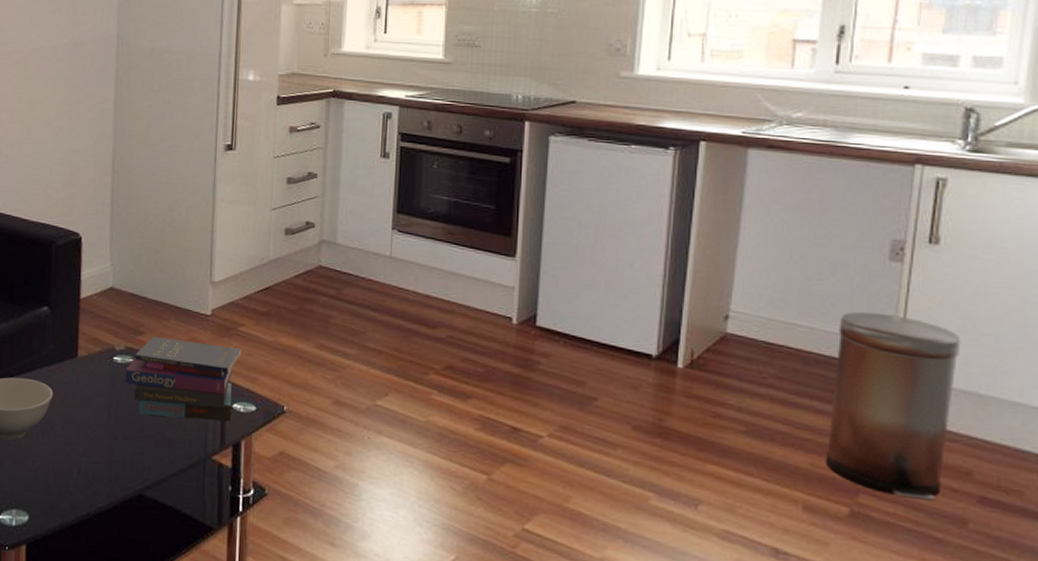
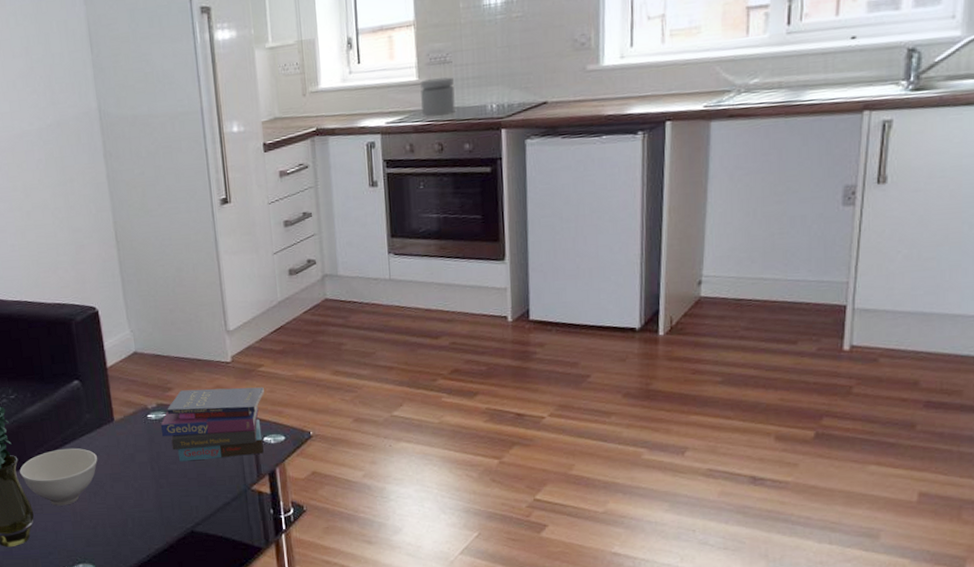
jar: none [444,60,480,98] -> present [420,77,455,117]
pedal bin: present [825,311,961,502] -> none [792,255,908,415]

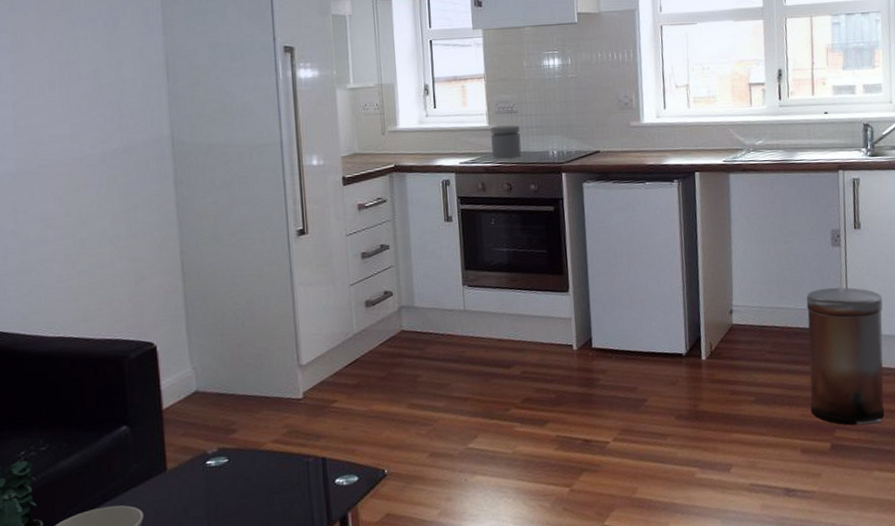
books: present [160,387,264,462] -> none [220,424,337,513]
pedal bin: none [792,255,908,415] -> present [806,287,885,426]

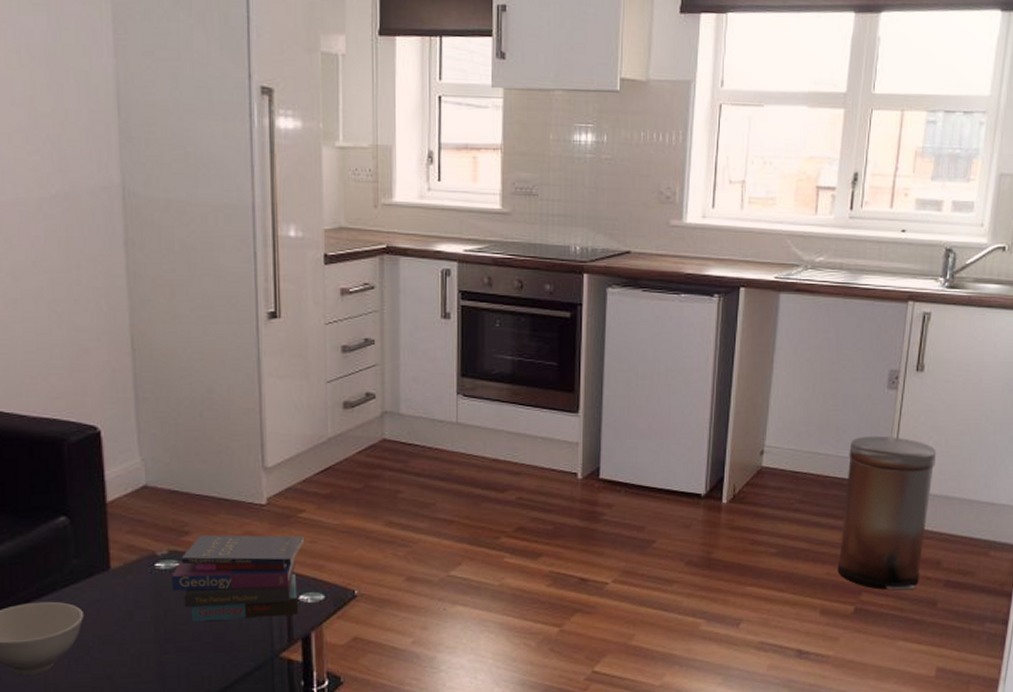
books: none [220,424,337,513] -> present [171,535,304,622]
jar: present [490,125,522,159] -> none [503,210,538,250]

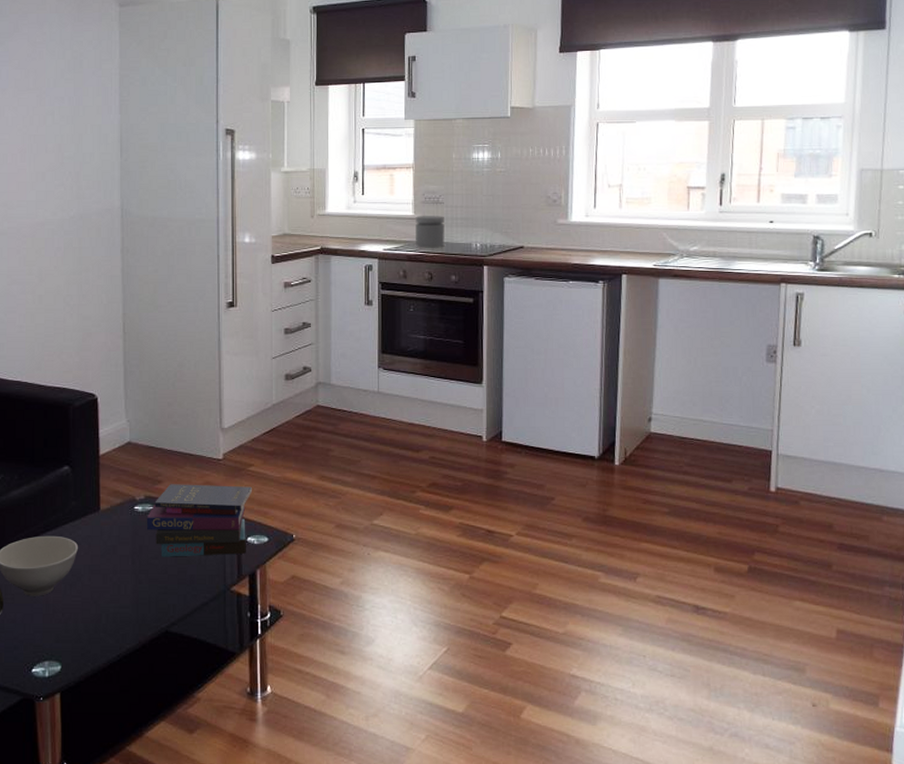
jar: none [503,210,538,250] -> present [415,216,445,248]
pedal bin: present [837,435,937,592] -> none [729,405,820,553]

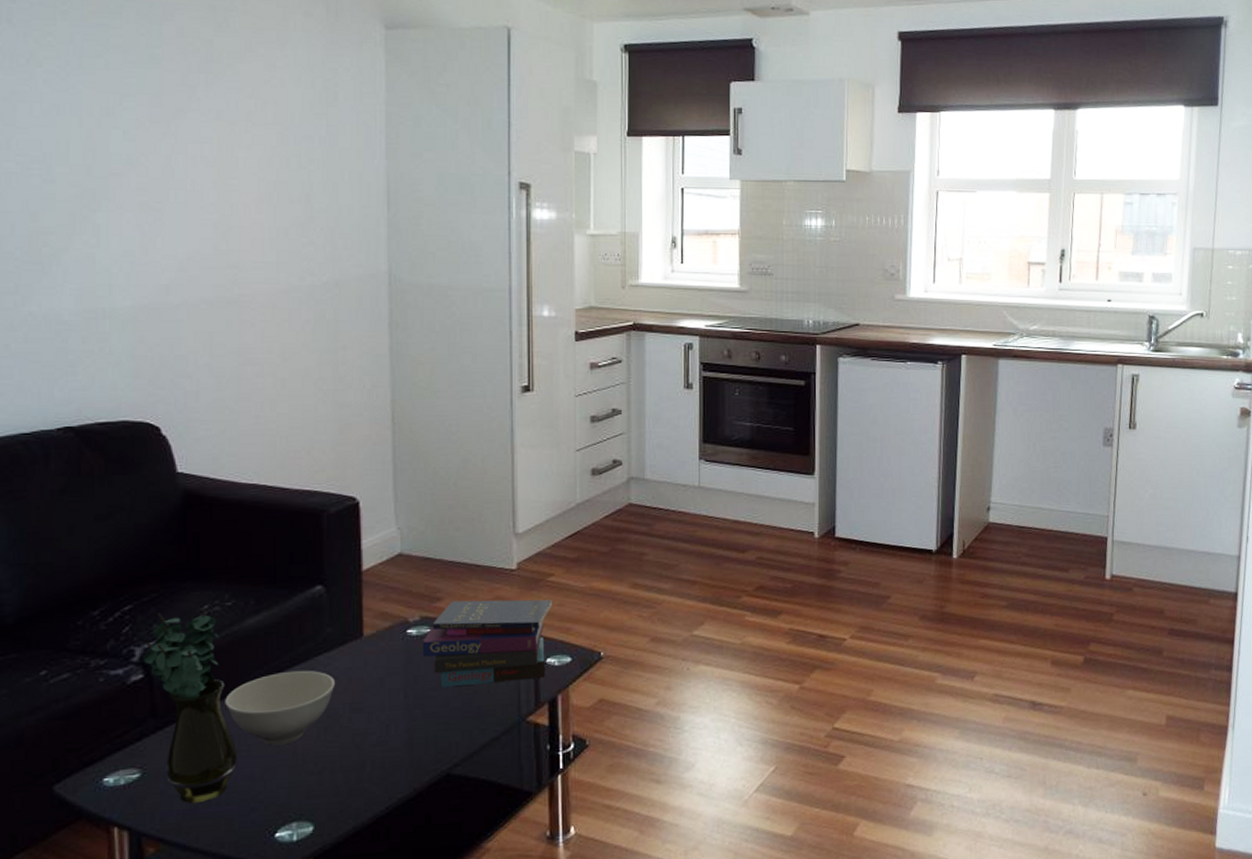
jar: present [415,216,445,248] -> none [741,288,774,325]

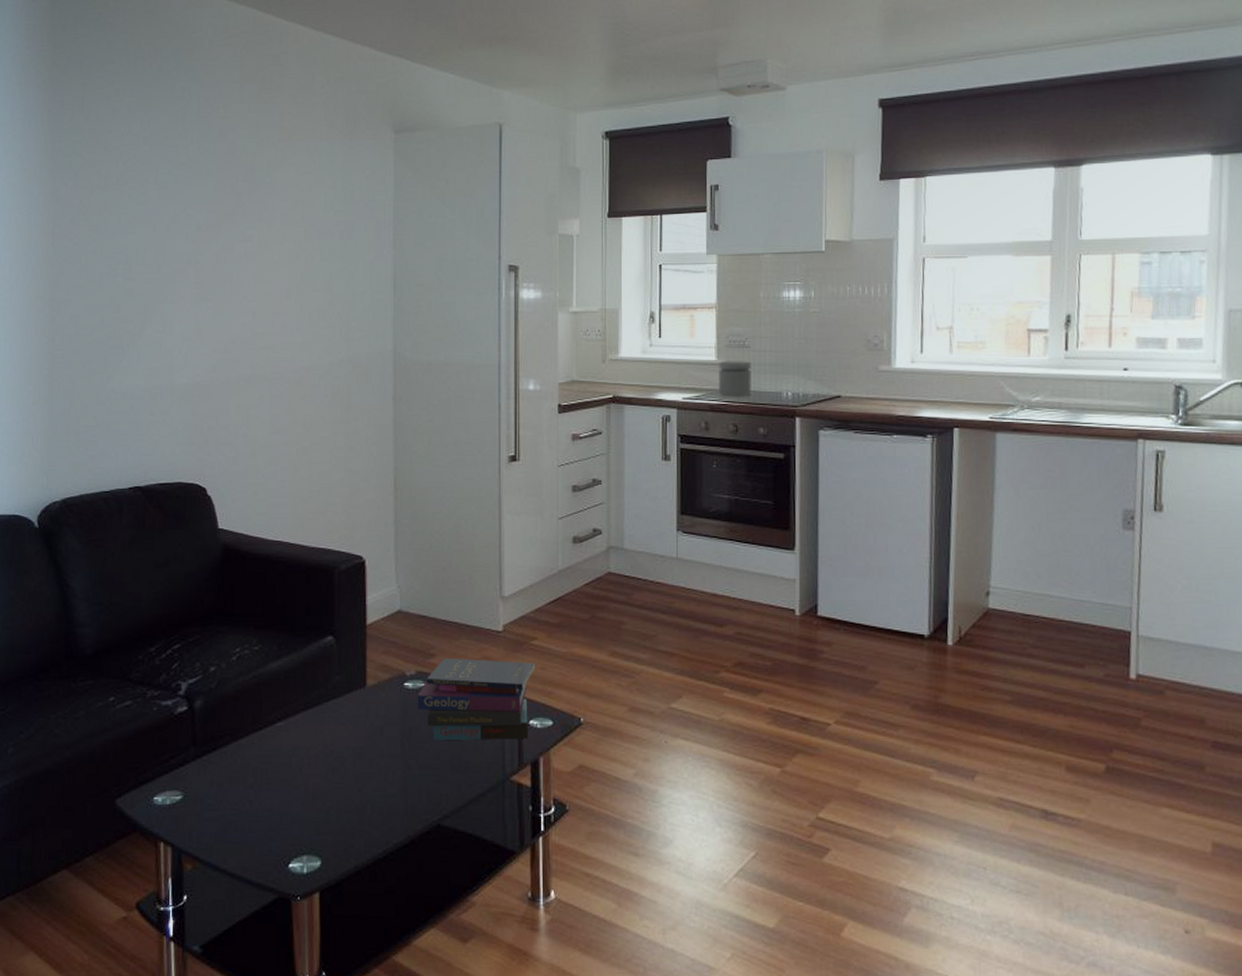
vase: present [142,608,236,803] -> none [186,651,259,827]
bowl: present [225,670,336,746] -> none [251,713,343,782]
jar: none [741,288,774,325] -> present [719,361,752,397]

